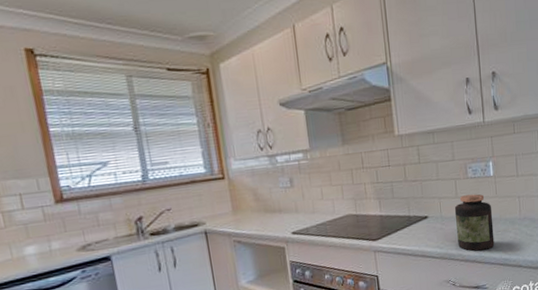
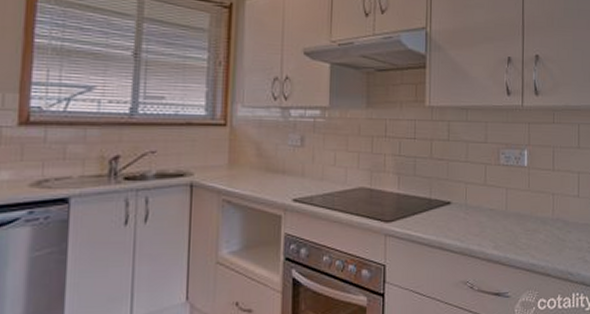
jar: present [454,194,495,251] -> none [481,184,523,250]

